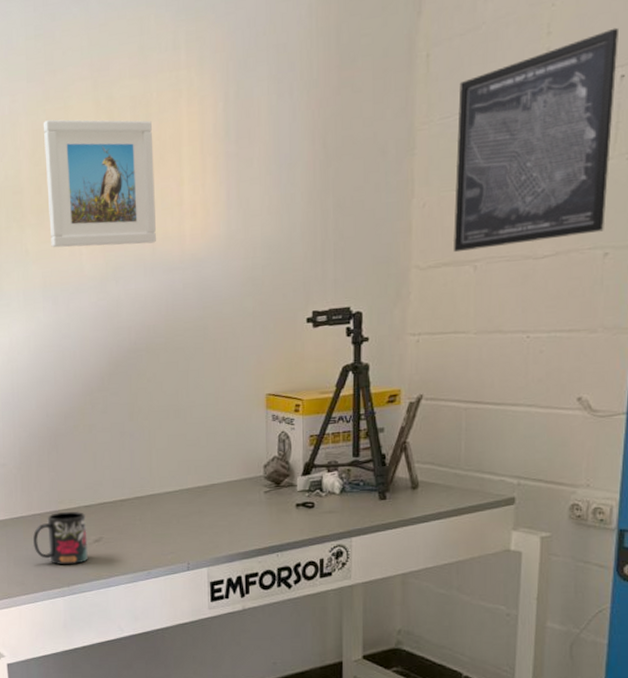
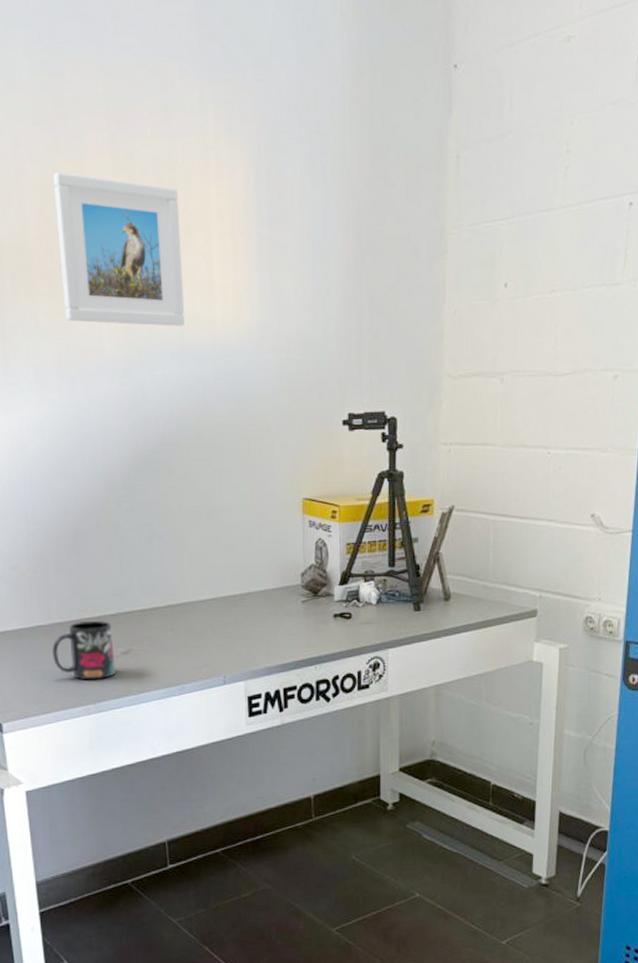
wall art: present [454,27,618,253] -> none [482,155,627,364]

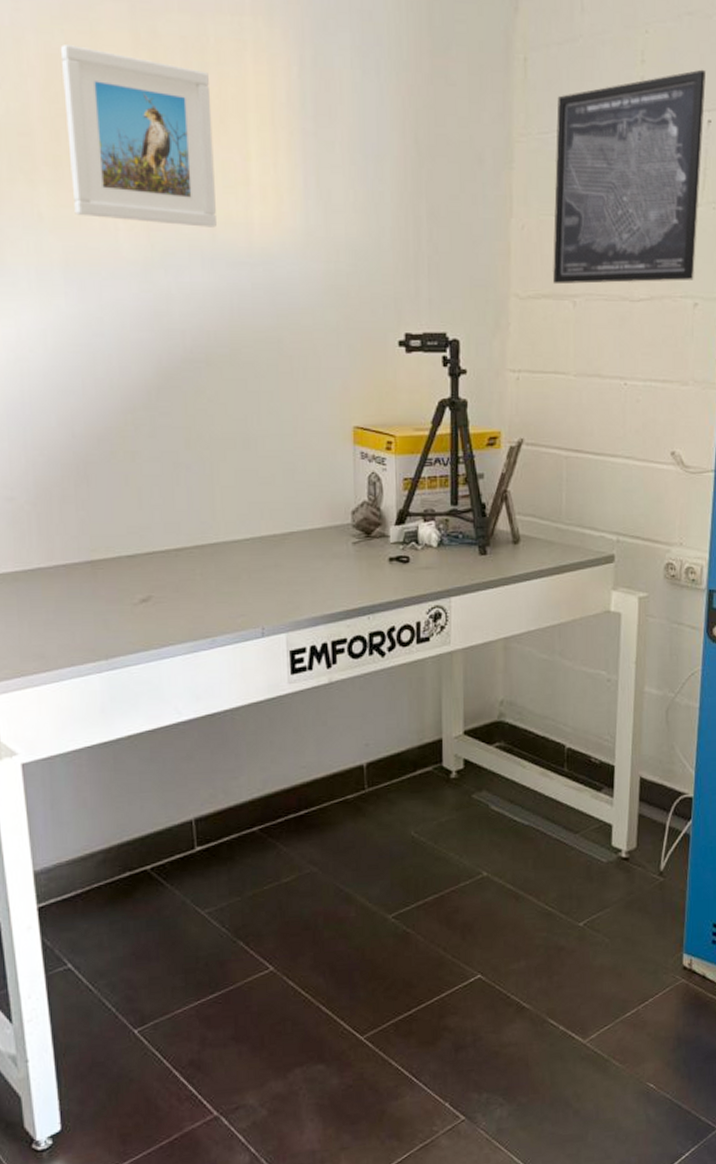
mug: present [51,620,116,680] -> none [55,562,134,632]
wall art: none [482,155,627,364] -> present [553,69,706,285]

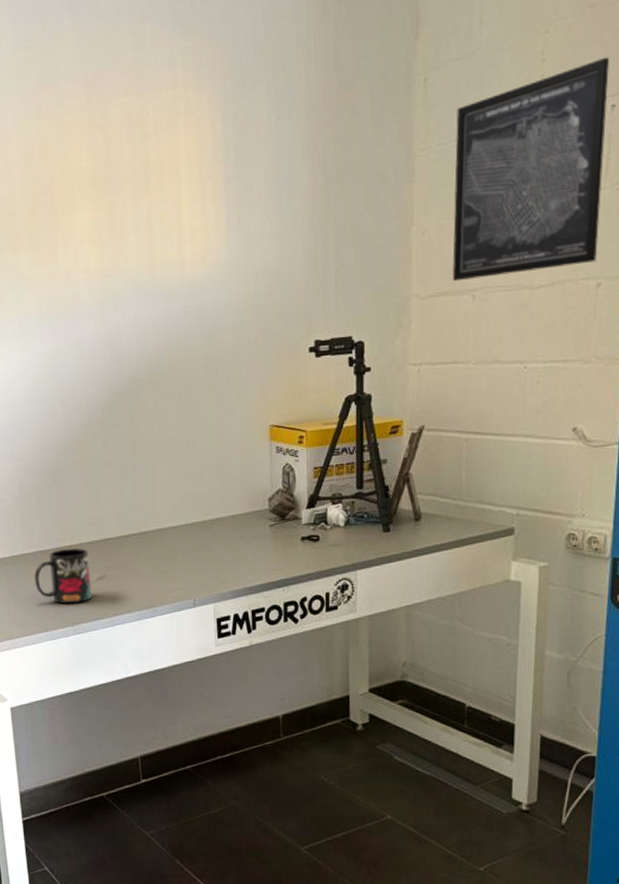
mug: none [55,562,134,632] -> present [34,548,92,604]
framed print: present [60,45,216,228] -> none [35,137,155,273]

